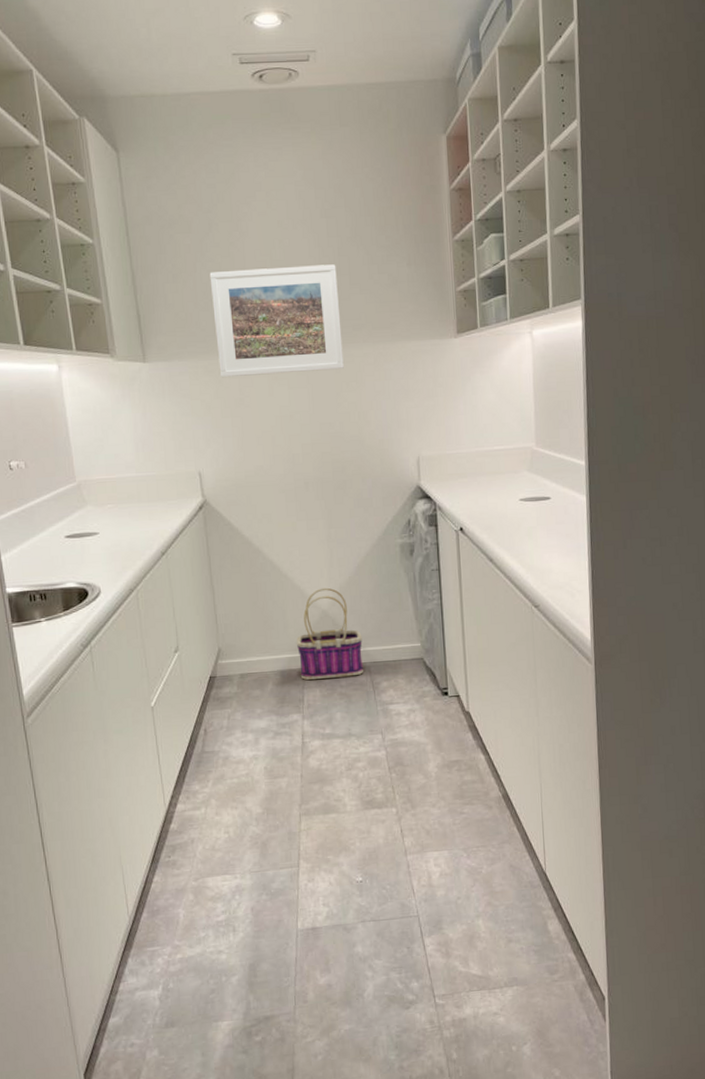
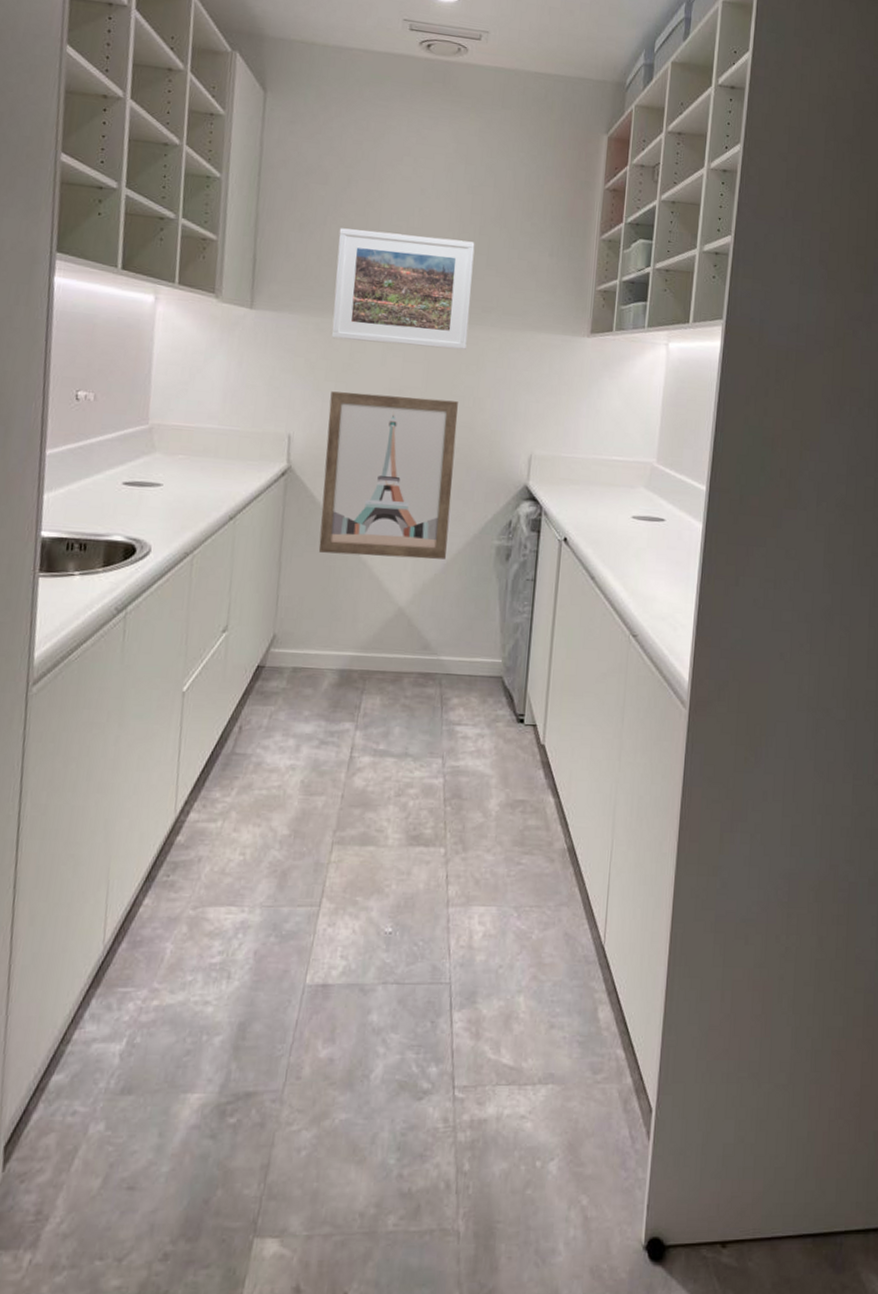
wall art: none [229,418,357,572] -> present [318,391,458,560]
basket: present [296,587,364,680] -> none [361,582,439,687]

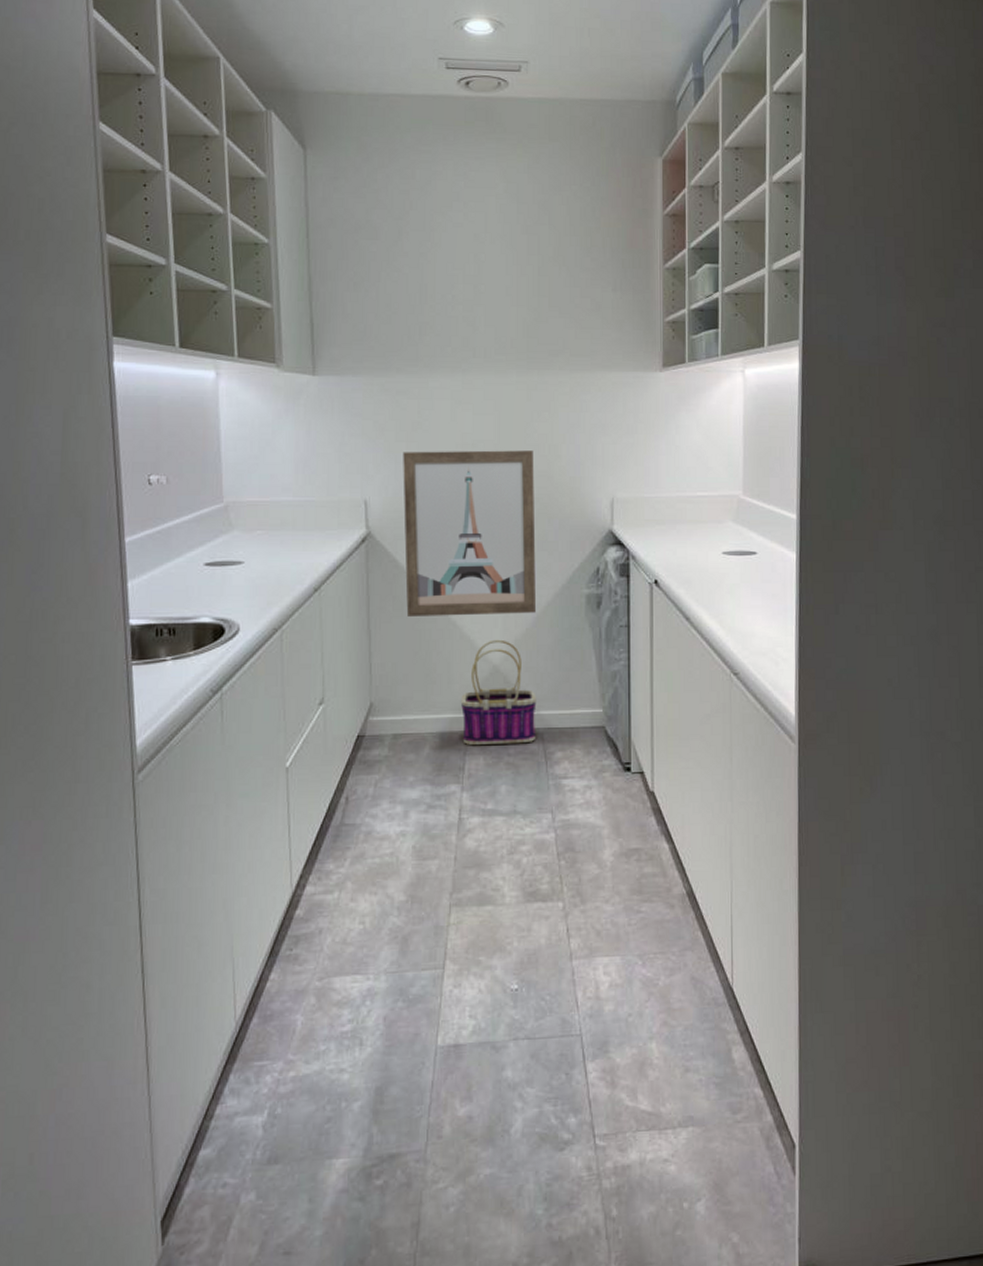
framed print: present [331,228,475,350] -> none [394,282,536,398]
basket: none [361,582,439,687] -> present [460,639,537,745]

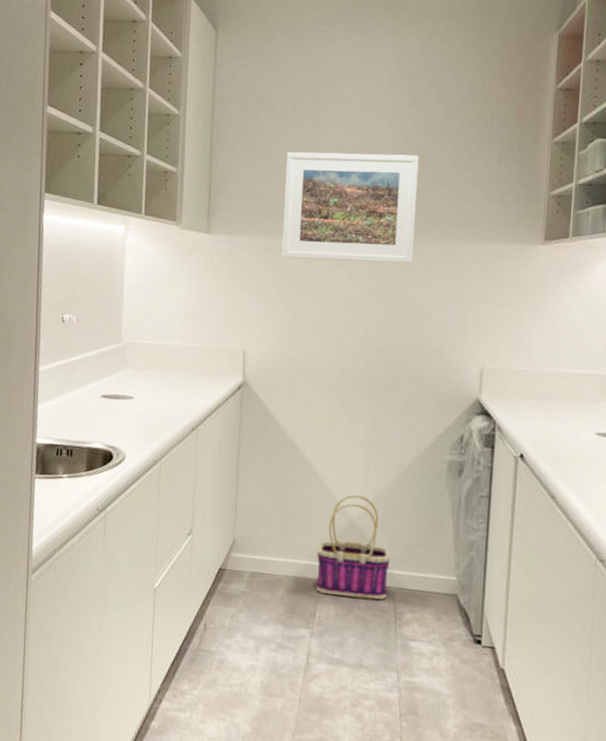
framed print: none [394,282,536,398] -> present [281,152,419,264]
wall art: present [403,450,537,616] -> none [273,308,406,473]

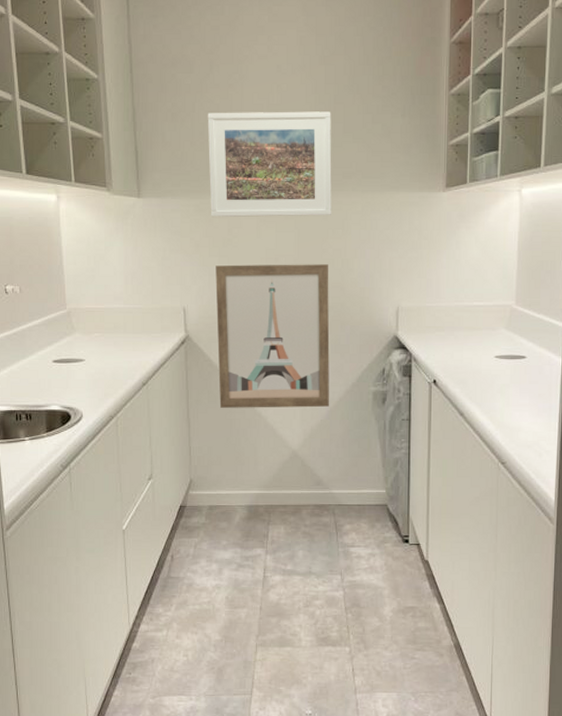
wall art: none [273,308,406,473] -> present [215,264,330,408]
basket: present [316,494,391,600] -> none [265,429,329,517]

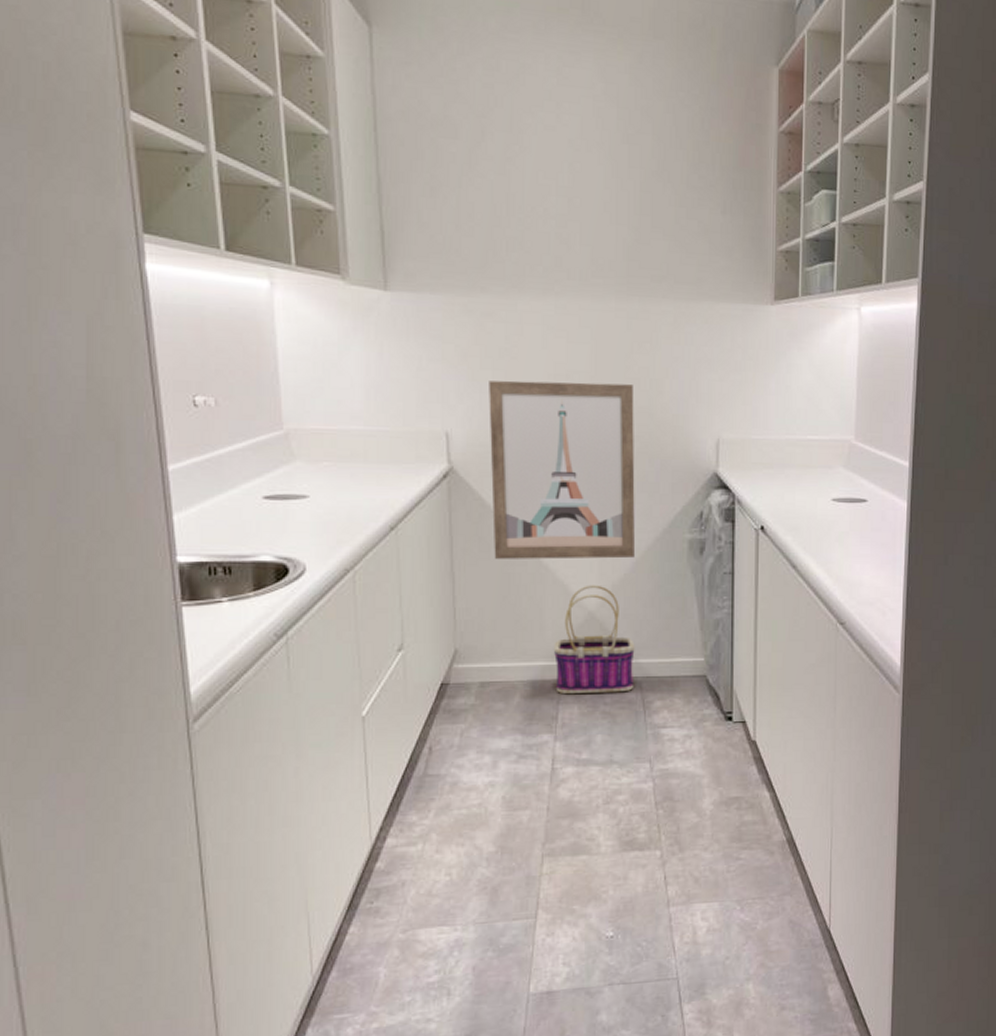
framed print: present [207,111,332,218] -> none [478,190,637,327]
basket: none [265,429,329,517] -> present [553,585,635,693]

